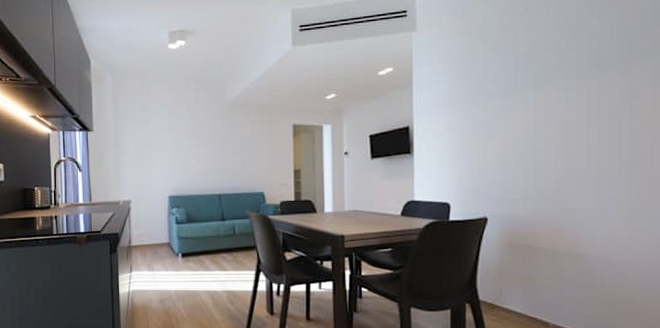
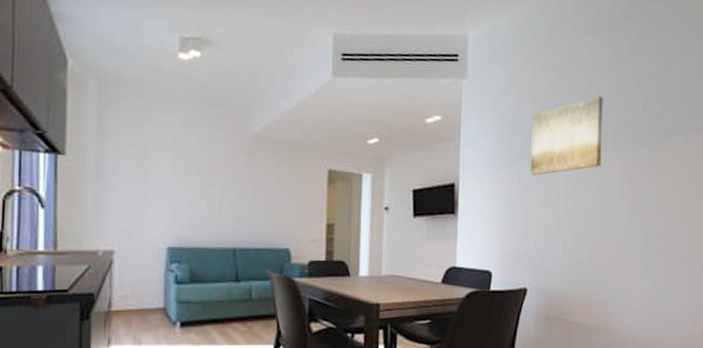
wall art: none [484,28,564,112] -> present [530,95,603,175]

